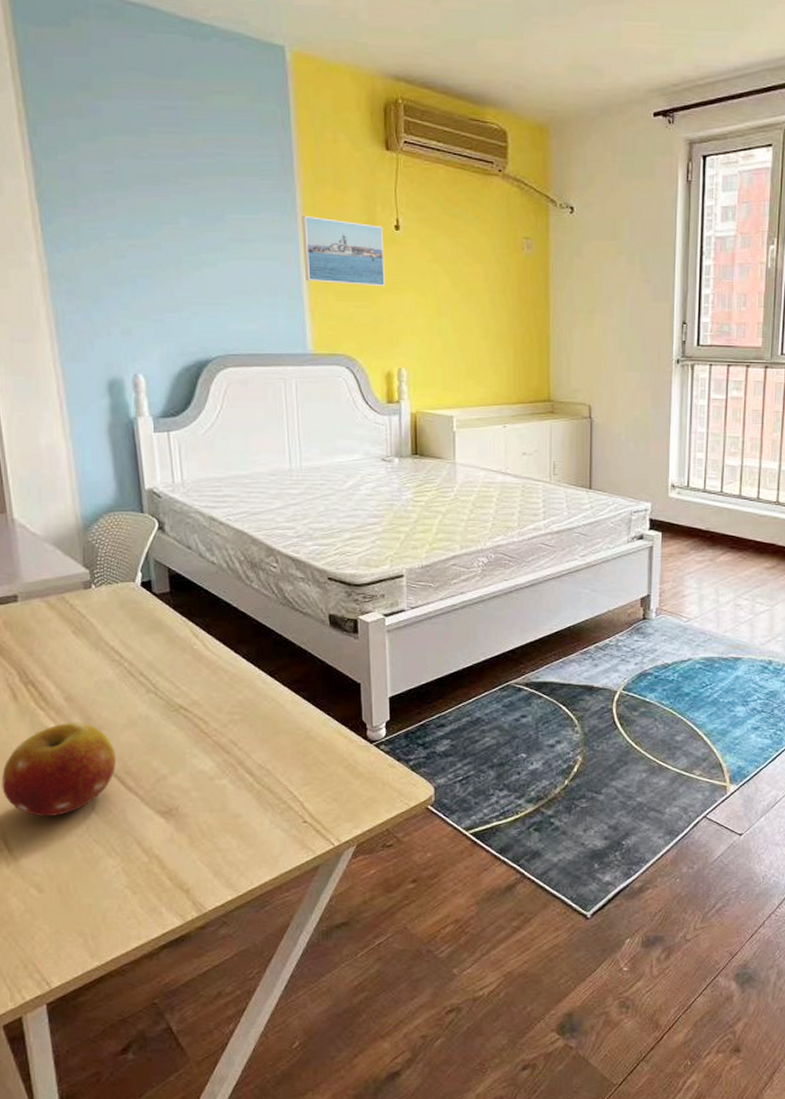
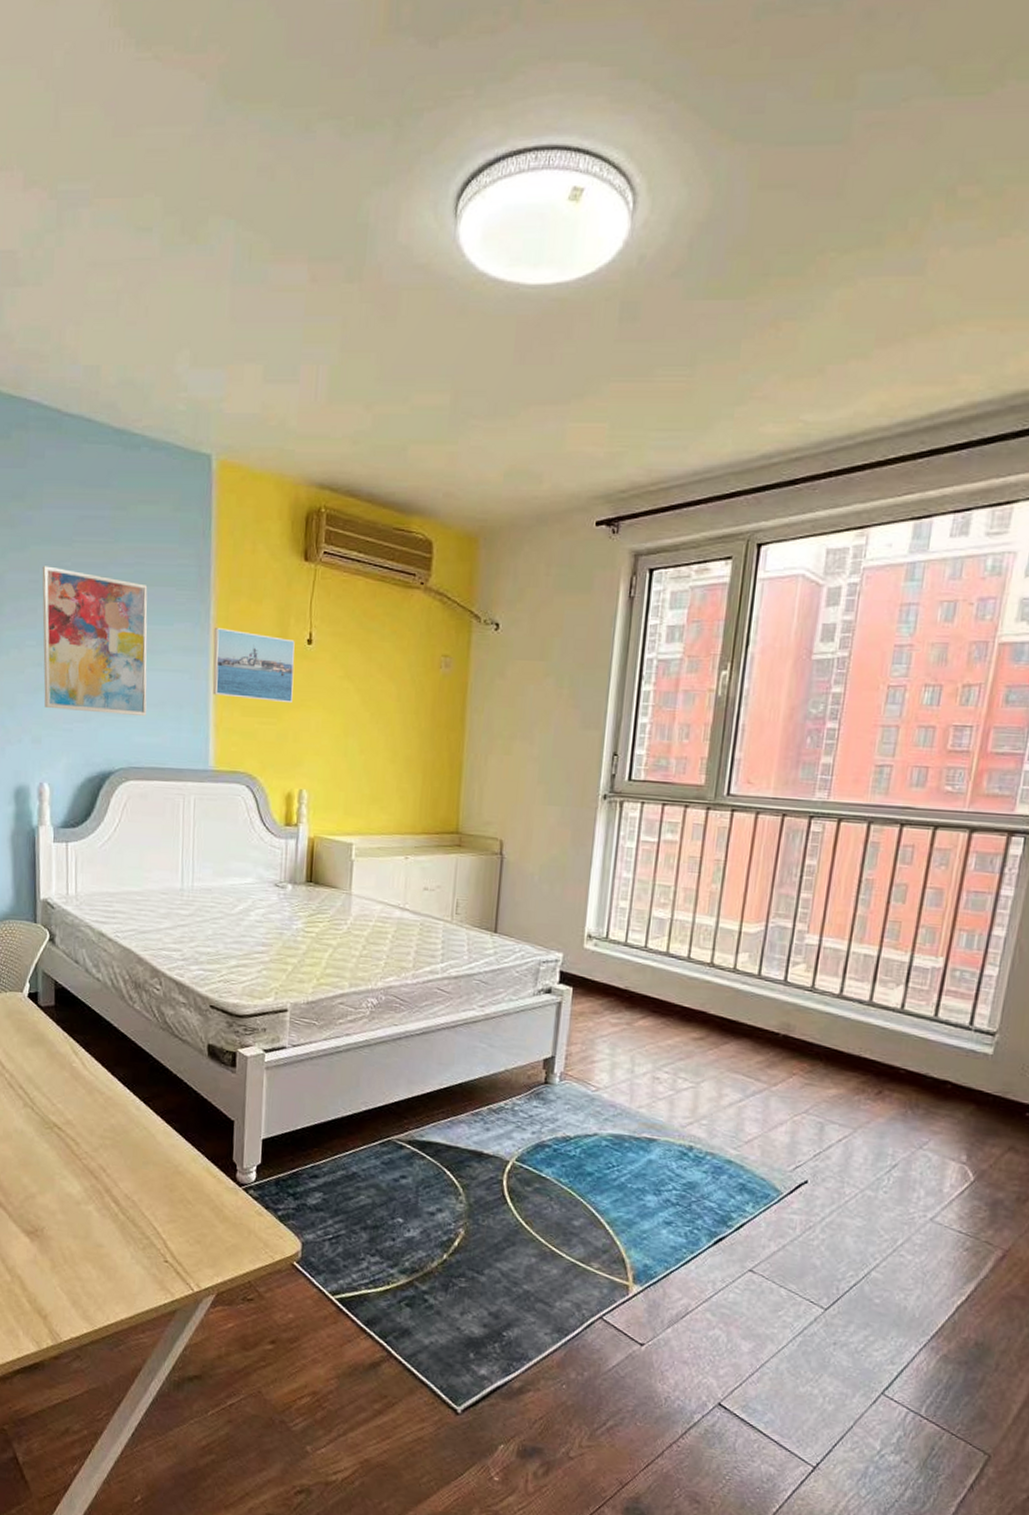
wall art: none [117,157,239,304] -> present [42,566,148,716]

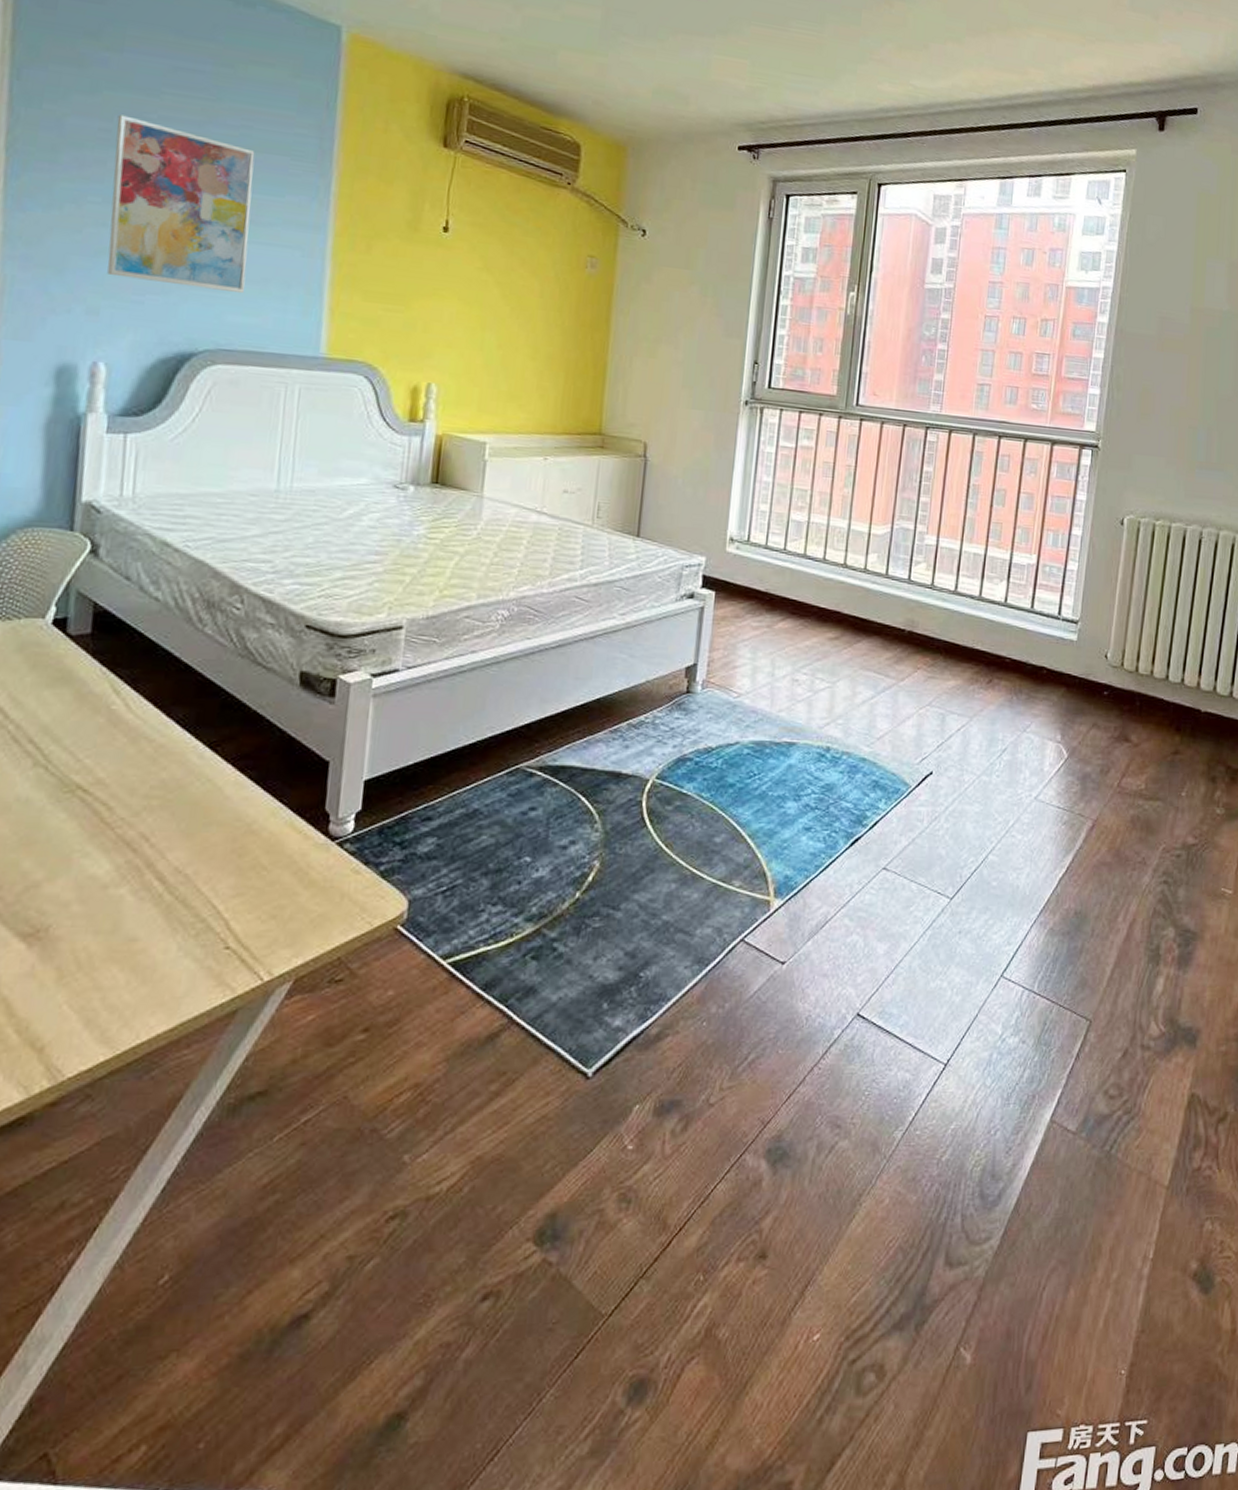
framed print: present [212,628,295,704] -> none [329,205,429,292]

